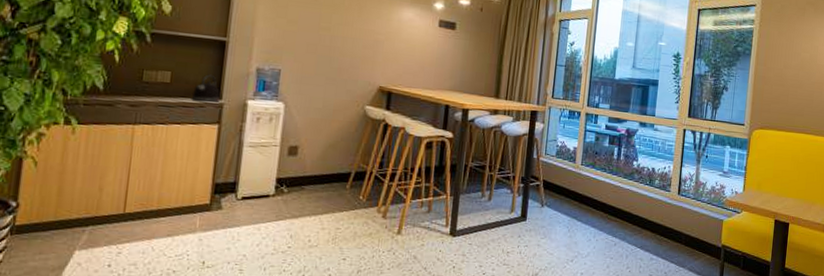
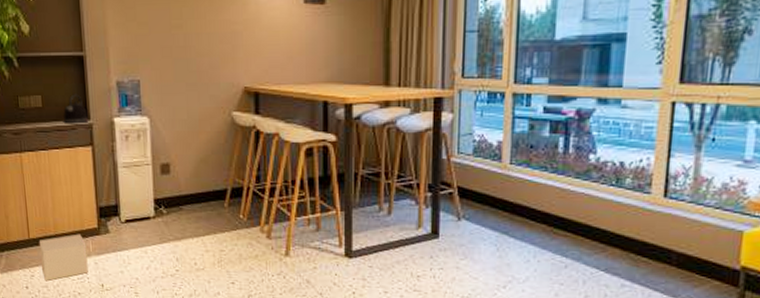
cardboard box: none [132,209,193,259] -> present [39,234,89,282]

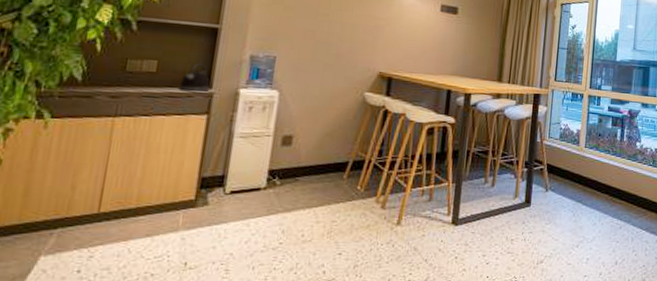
cardboard box: present [39,234,89,282] -> none [106,206,176,263]

